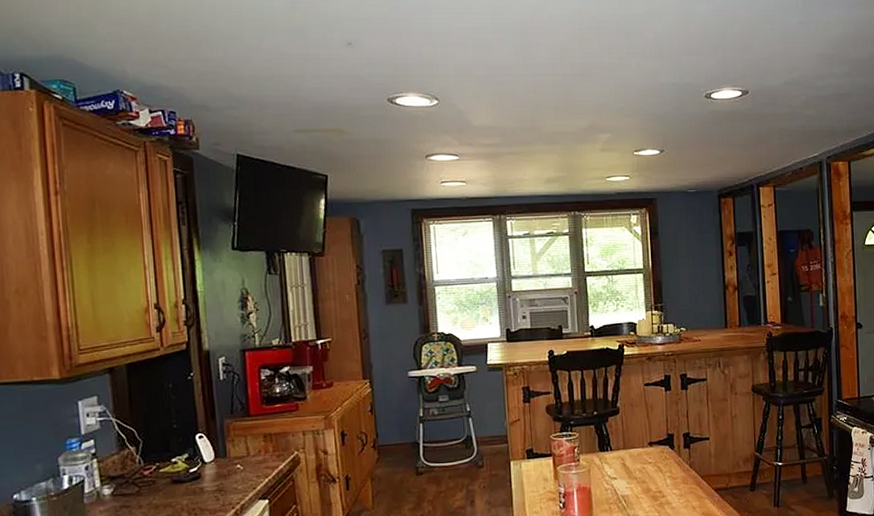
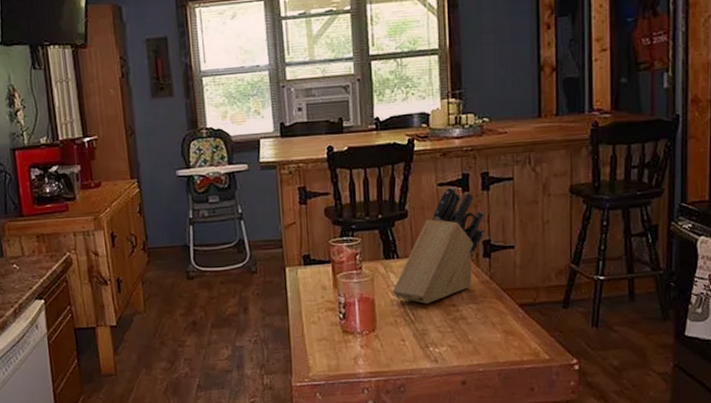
knife block: none [606,387,684,491] -> present [392,187,485,303]

